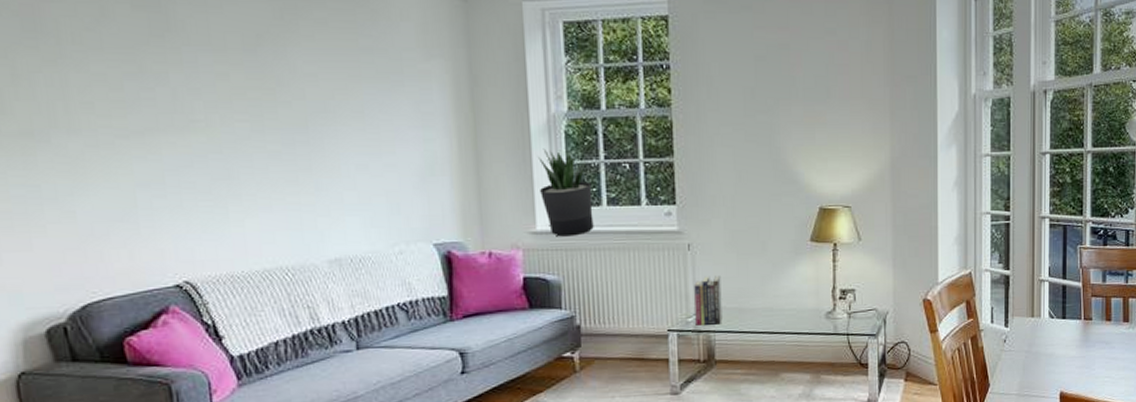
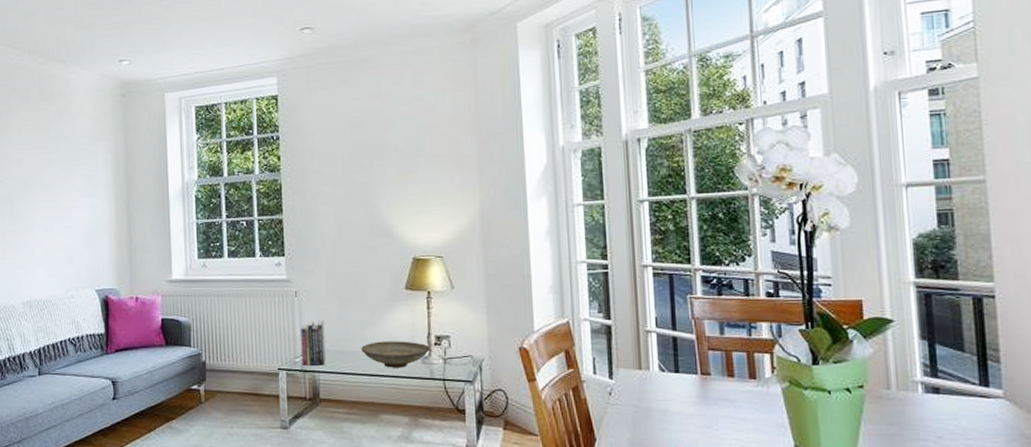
planter: present [538,148,594,237] -> none [175,210,217,284]
decorative bowl: none [762,296,835,325] -> present [361,341,430,368]

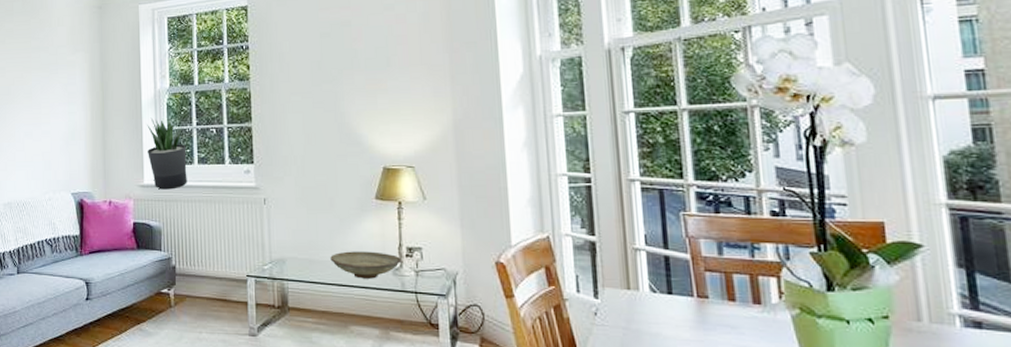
planter: none [175,210,217,284] -> present [147,117,187,190]
books: present [301,320,326,367] -> none [269,228,294,275]

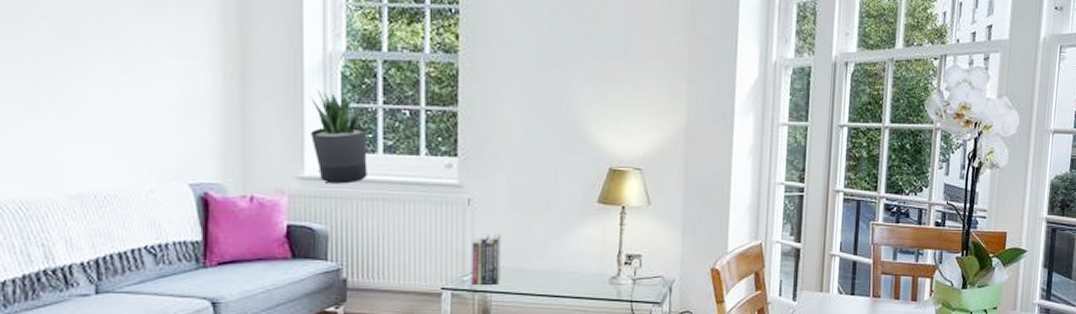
books: none [269,228,294,275] -> present [472,233,501,286]
decorative bowl: present [330,251,402,279] -> none [543,259,620,288]

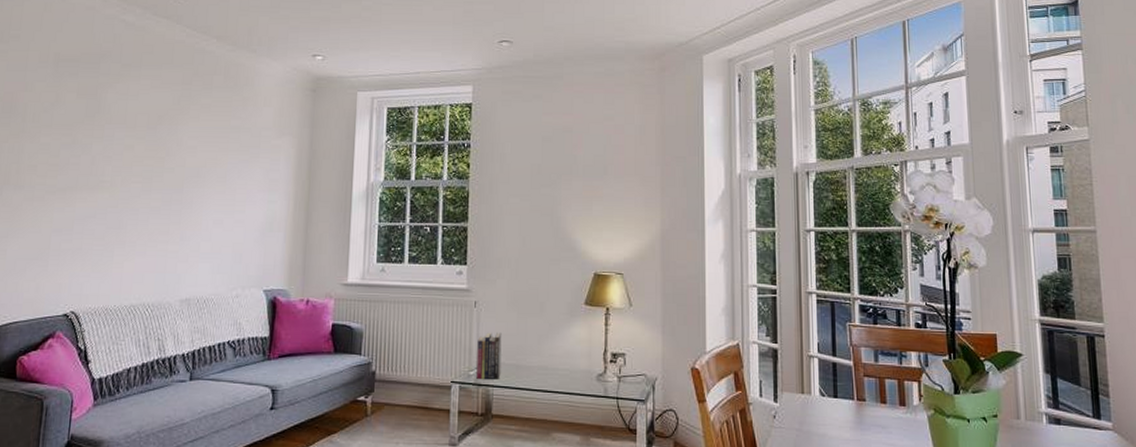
planter: present [311,88,367,184] -> none [354,211,397,289]

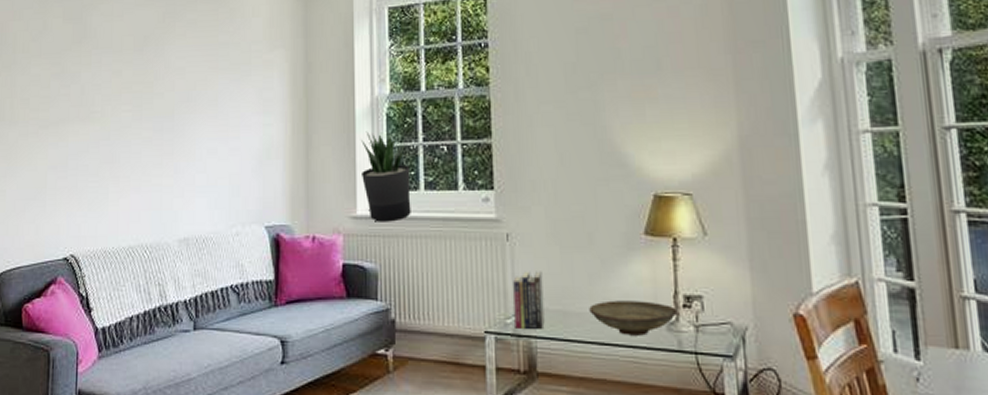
planter: none [354,211,397,289] -> present [361,131,411,222]
decorative bowl: none [537,356,606,385] -> present [589,300,678,336]

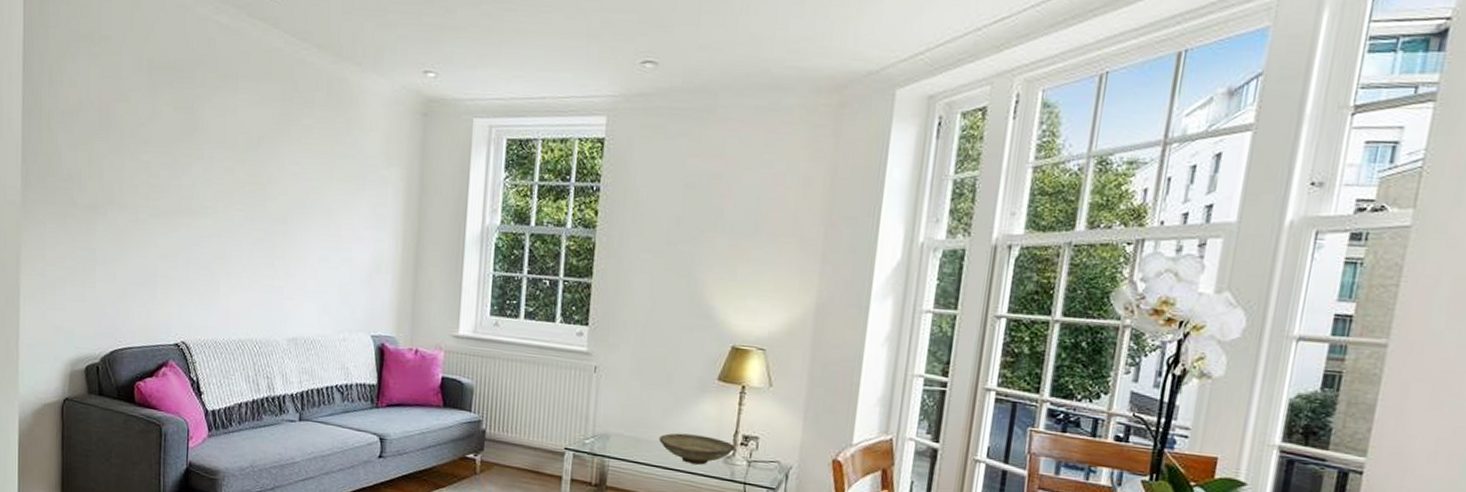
planter: present [361,131,411,222] -> none [466,258,513,344]
books: present [513,271,545,330] -> none [592,400,623,451]

